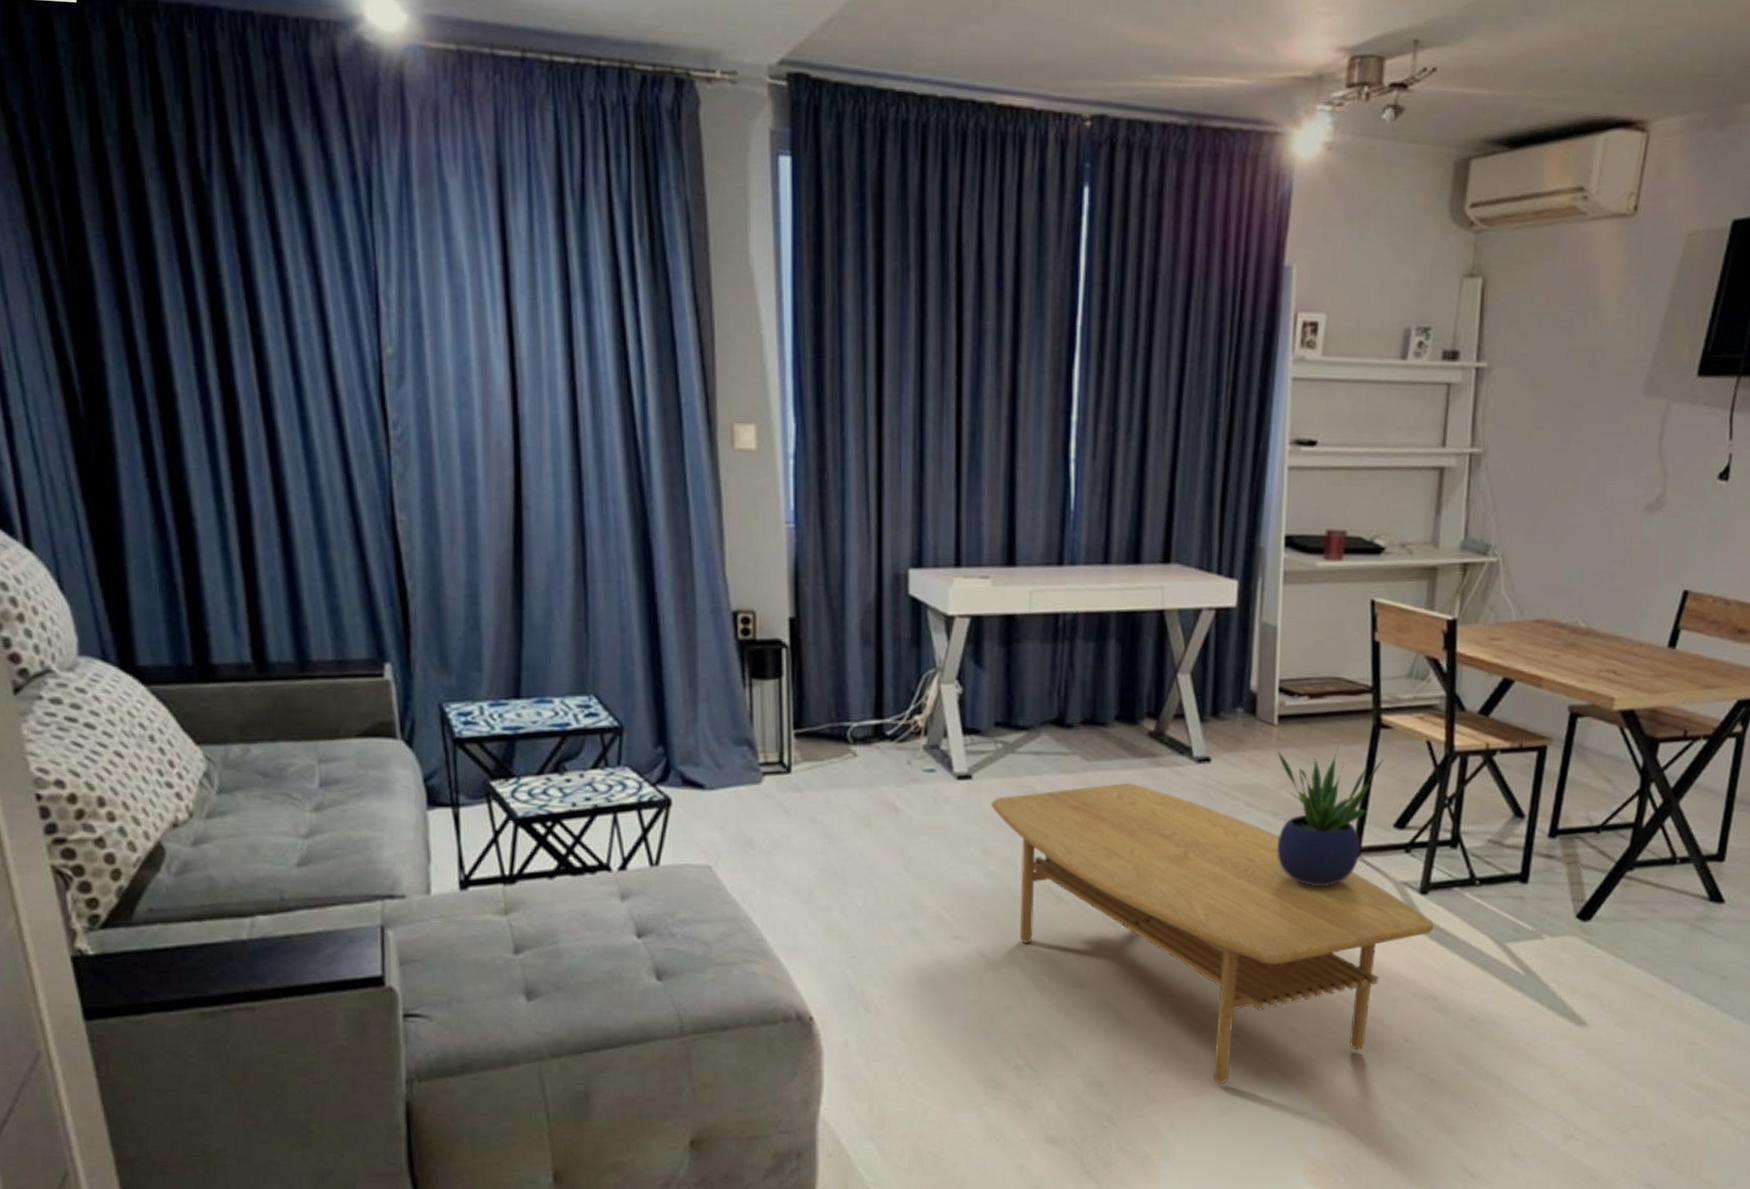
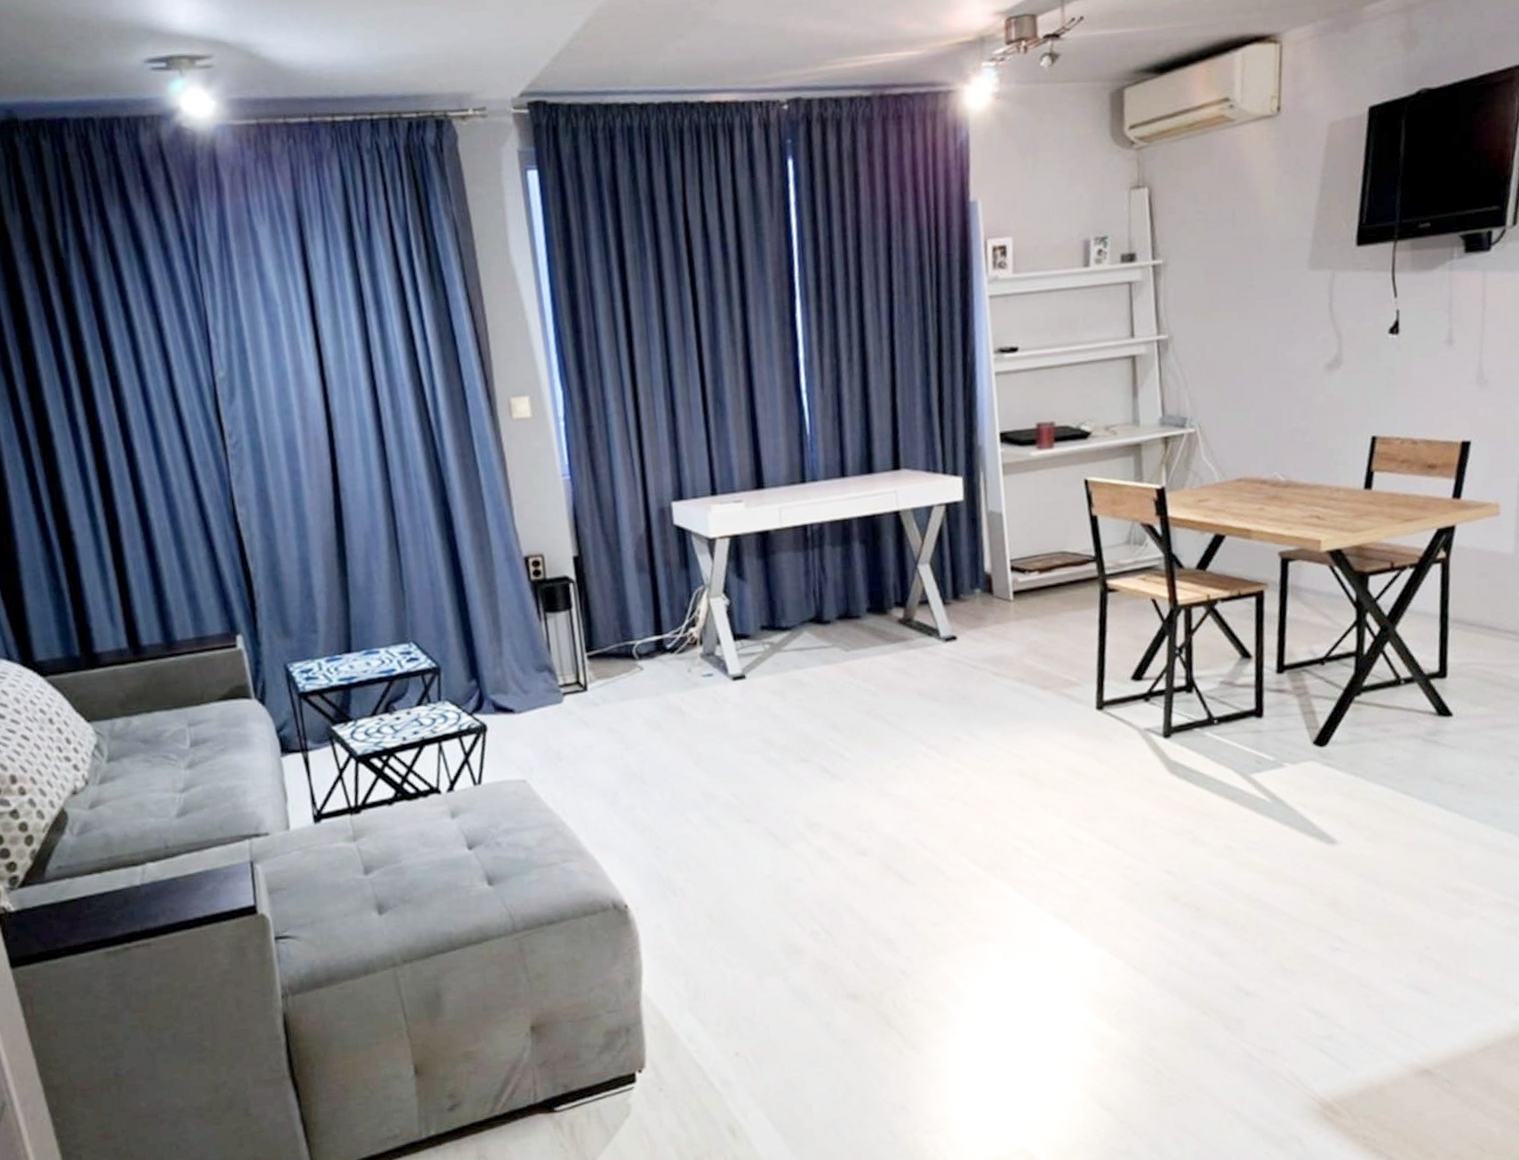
coffee table: present [991,783,1434,1084] -> none [765,666,1180,930]
potted plant: present [1277,744,1384,887] -> none [1016,611,1114,741]

